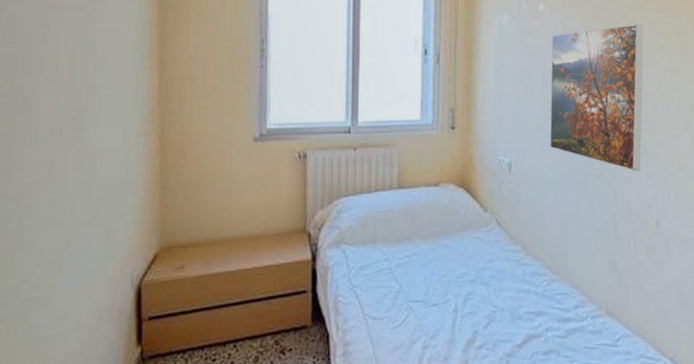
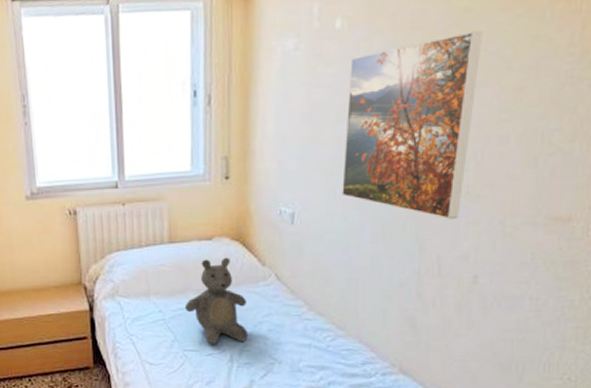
teddy bear: none [411,203,472,295] -> present [184,257,248,345]

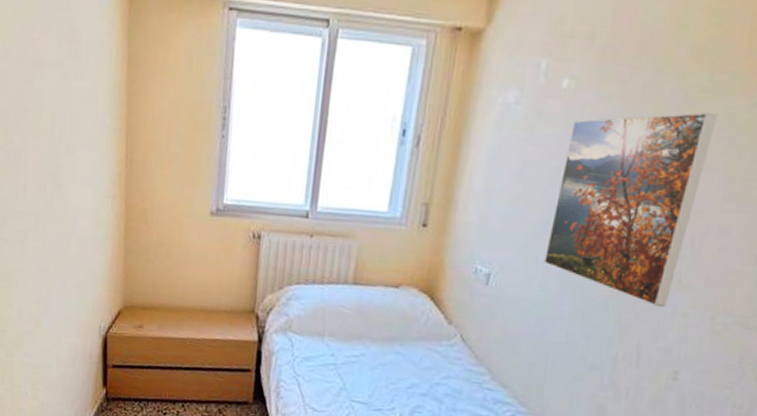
teddy bear: present [184,257,248,345] -> none [359,307,426,402]

